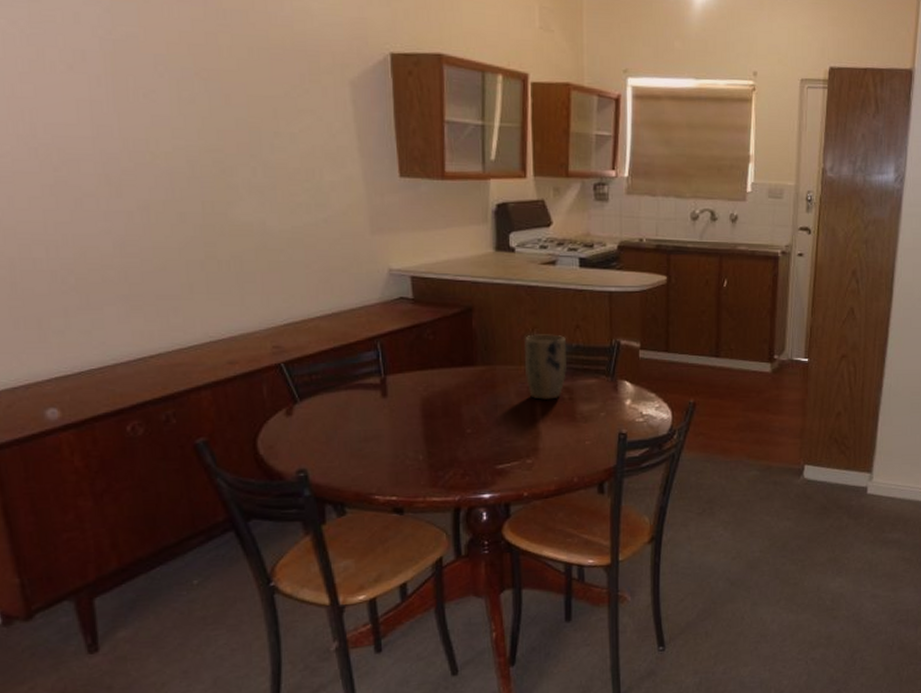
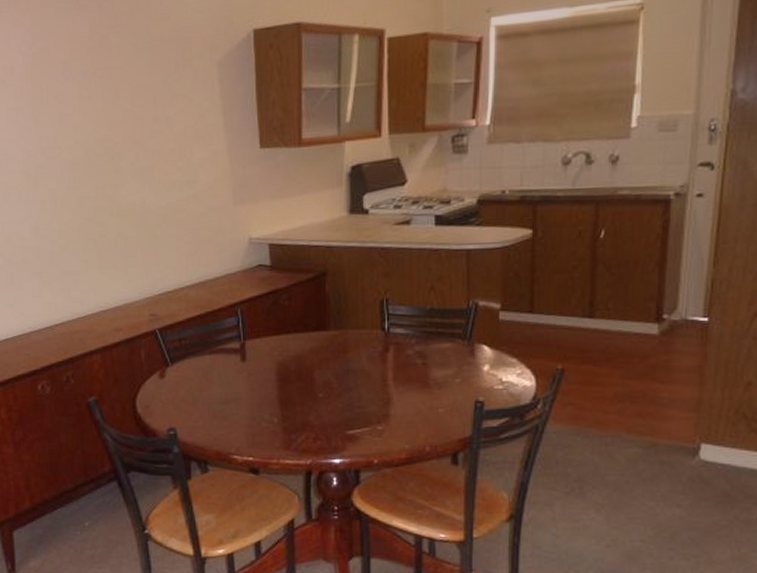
plant pot: present [524,334,568,400] -> none [376,296,421,365]

